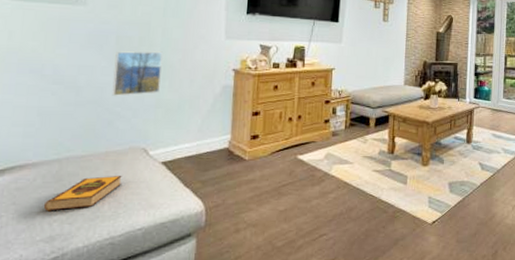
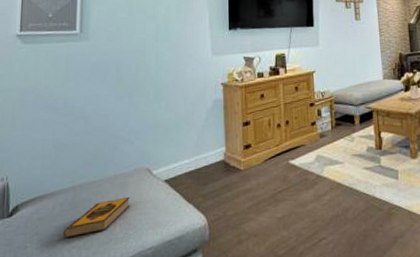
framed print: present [112,51,163,96] -> none [116,74,157,122]

